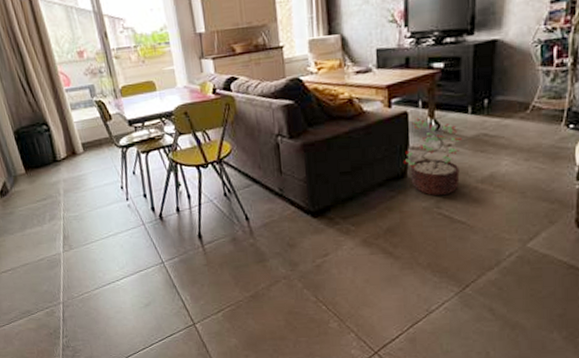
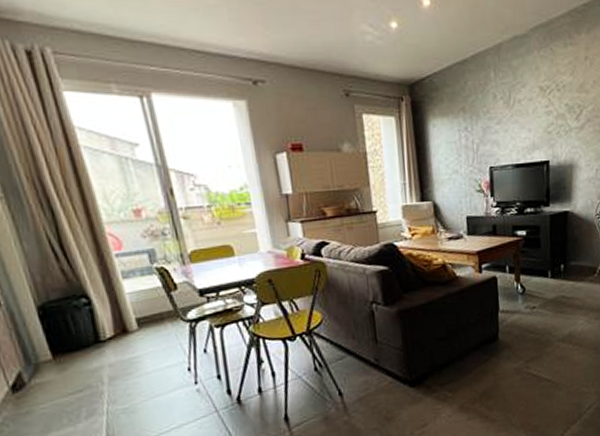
decorative plant: present [404,118,463,195] -> none [495,282,545,356]

